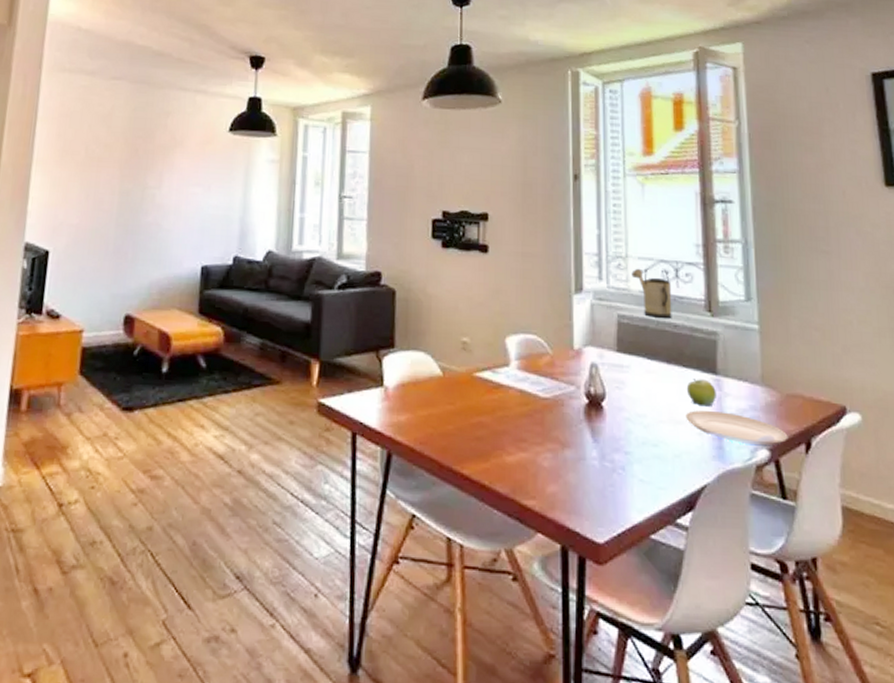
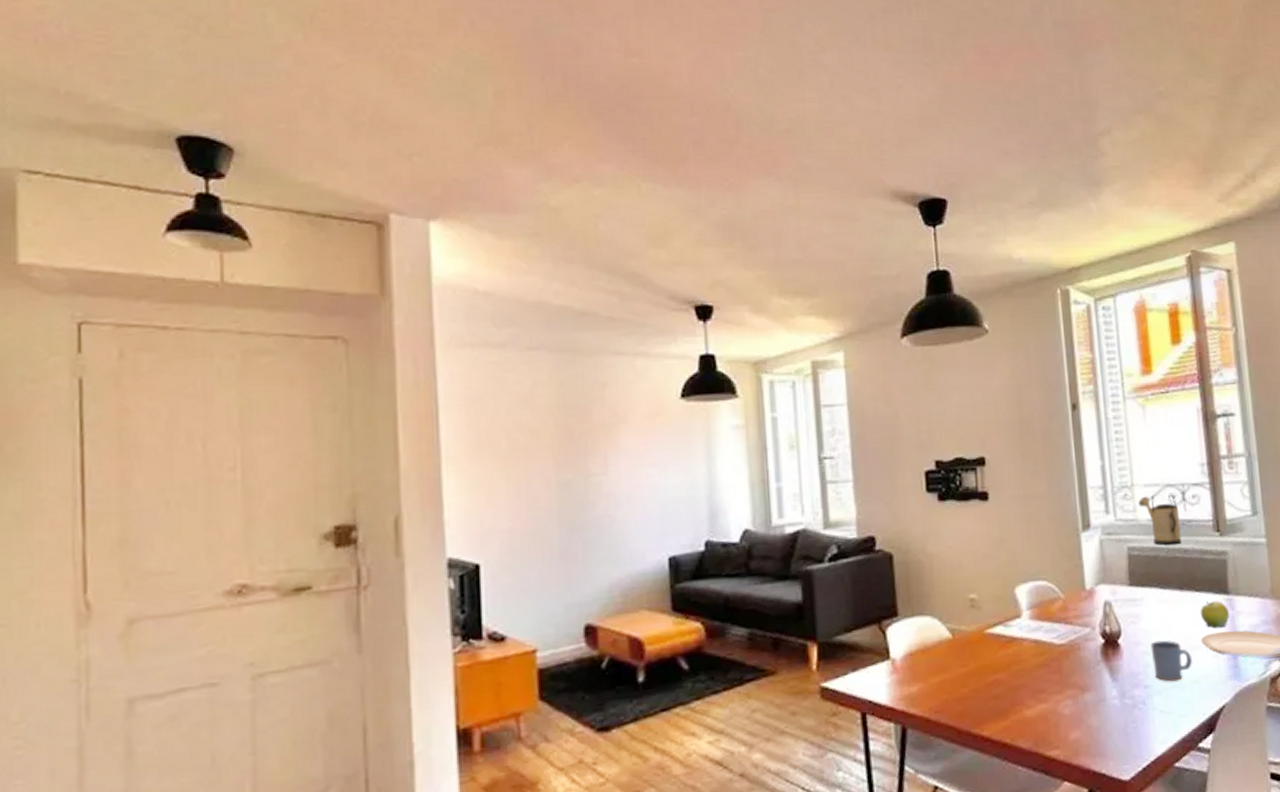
mug: none [634,409,677,453] -> present [1150,640,1193,682]

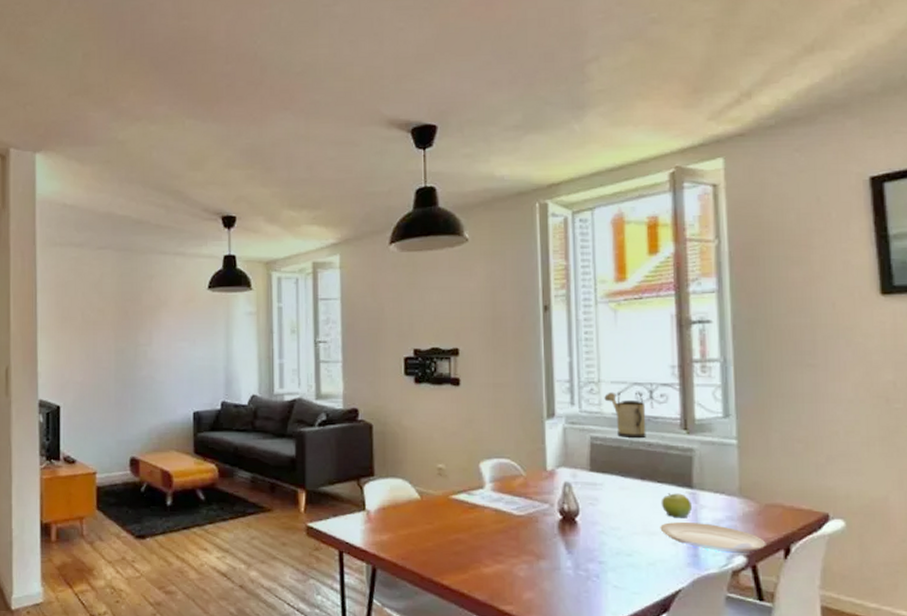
mug: present [1150,640,1193,682] -> none [607,523,651,561]

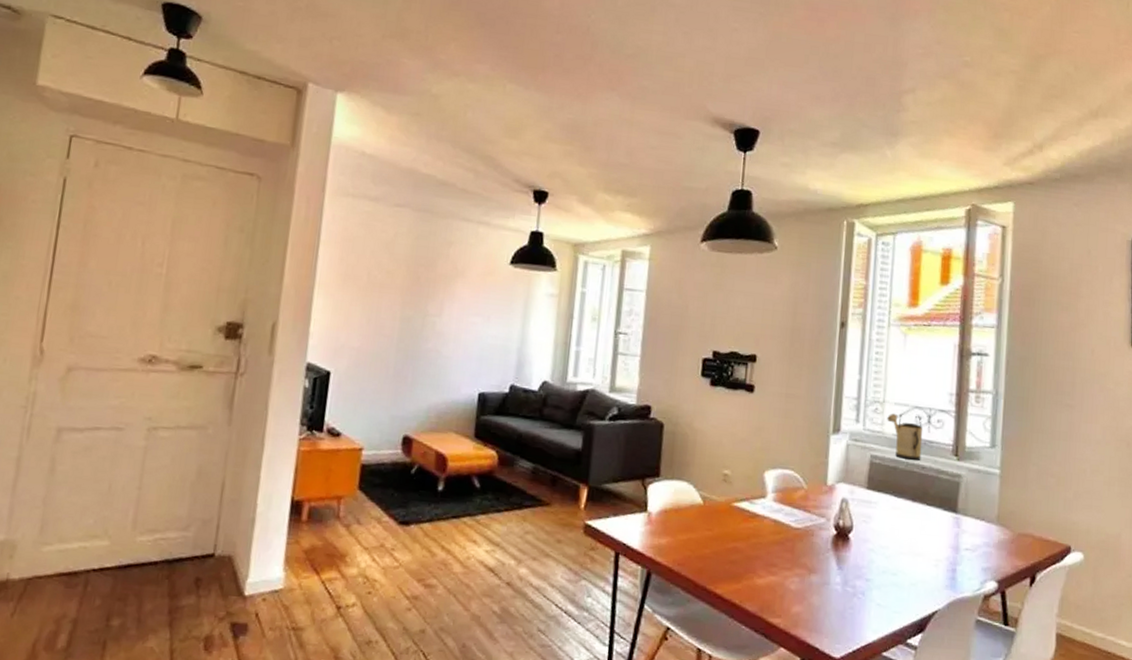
plate: present [660,522,766,553] -> none [924,544,1016,579]
fruit: present [661,493,693,519] -> none [927,516,956,542]

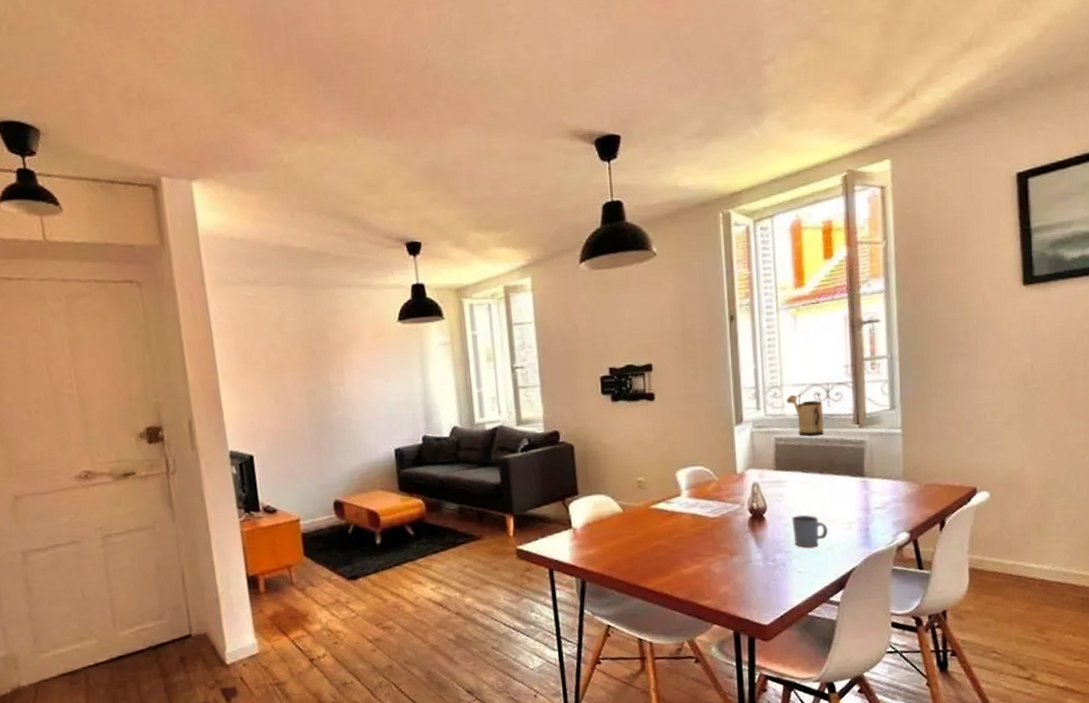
mug: none [877,541,914,581] -> present [792,514,829,549]

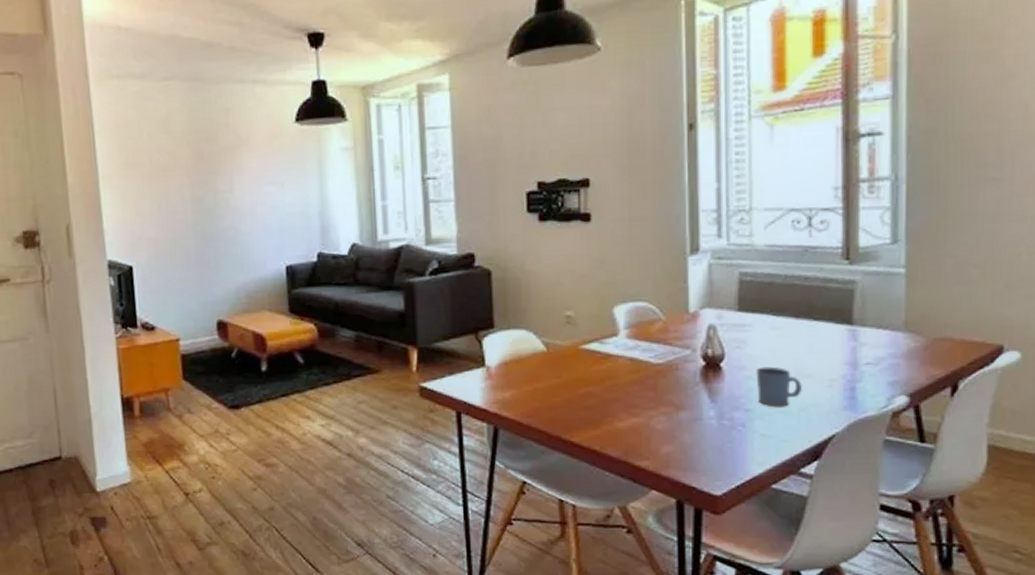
watering can: present [786,392,824,436] -> none [756,219,803,272]

